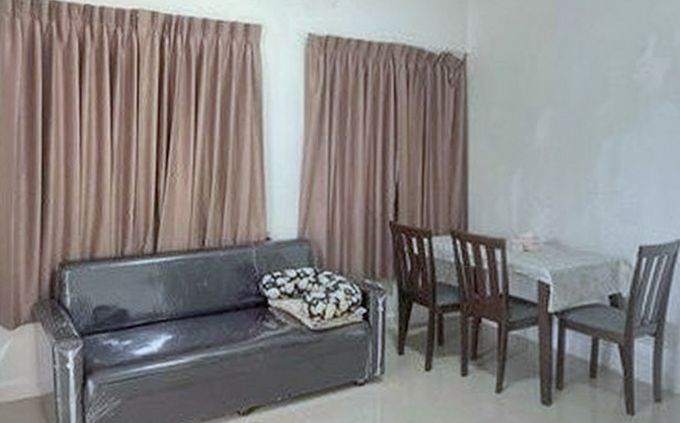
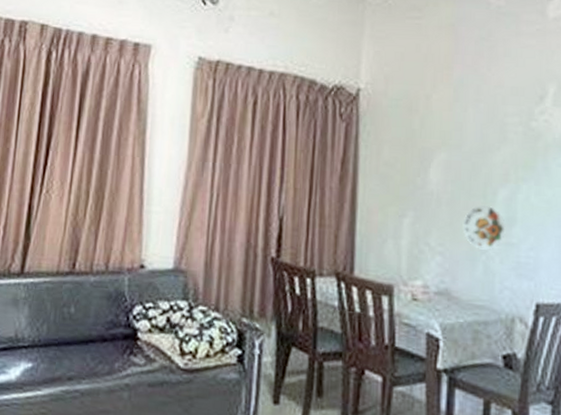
decorative plate: none [569,157,610,200] -> present [462,204,506,250]

